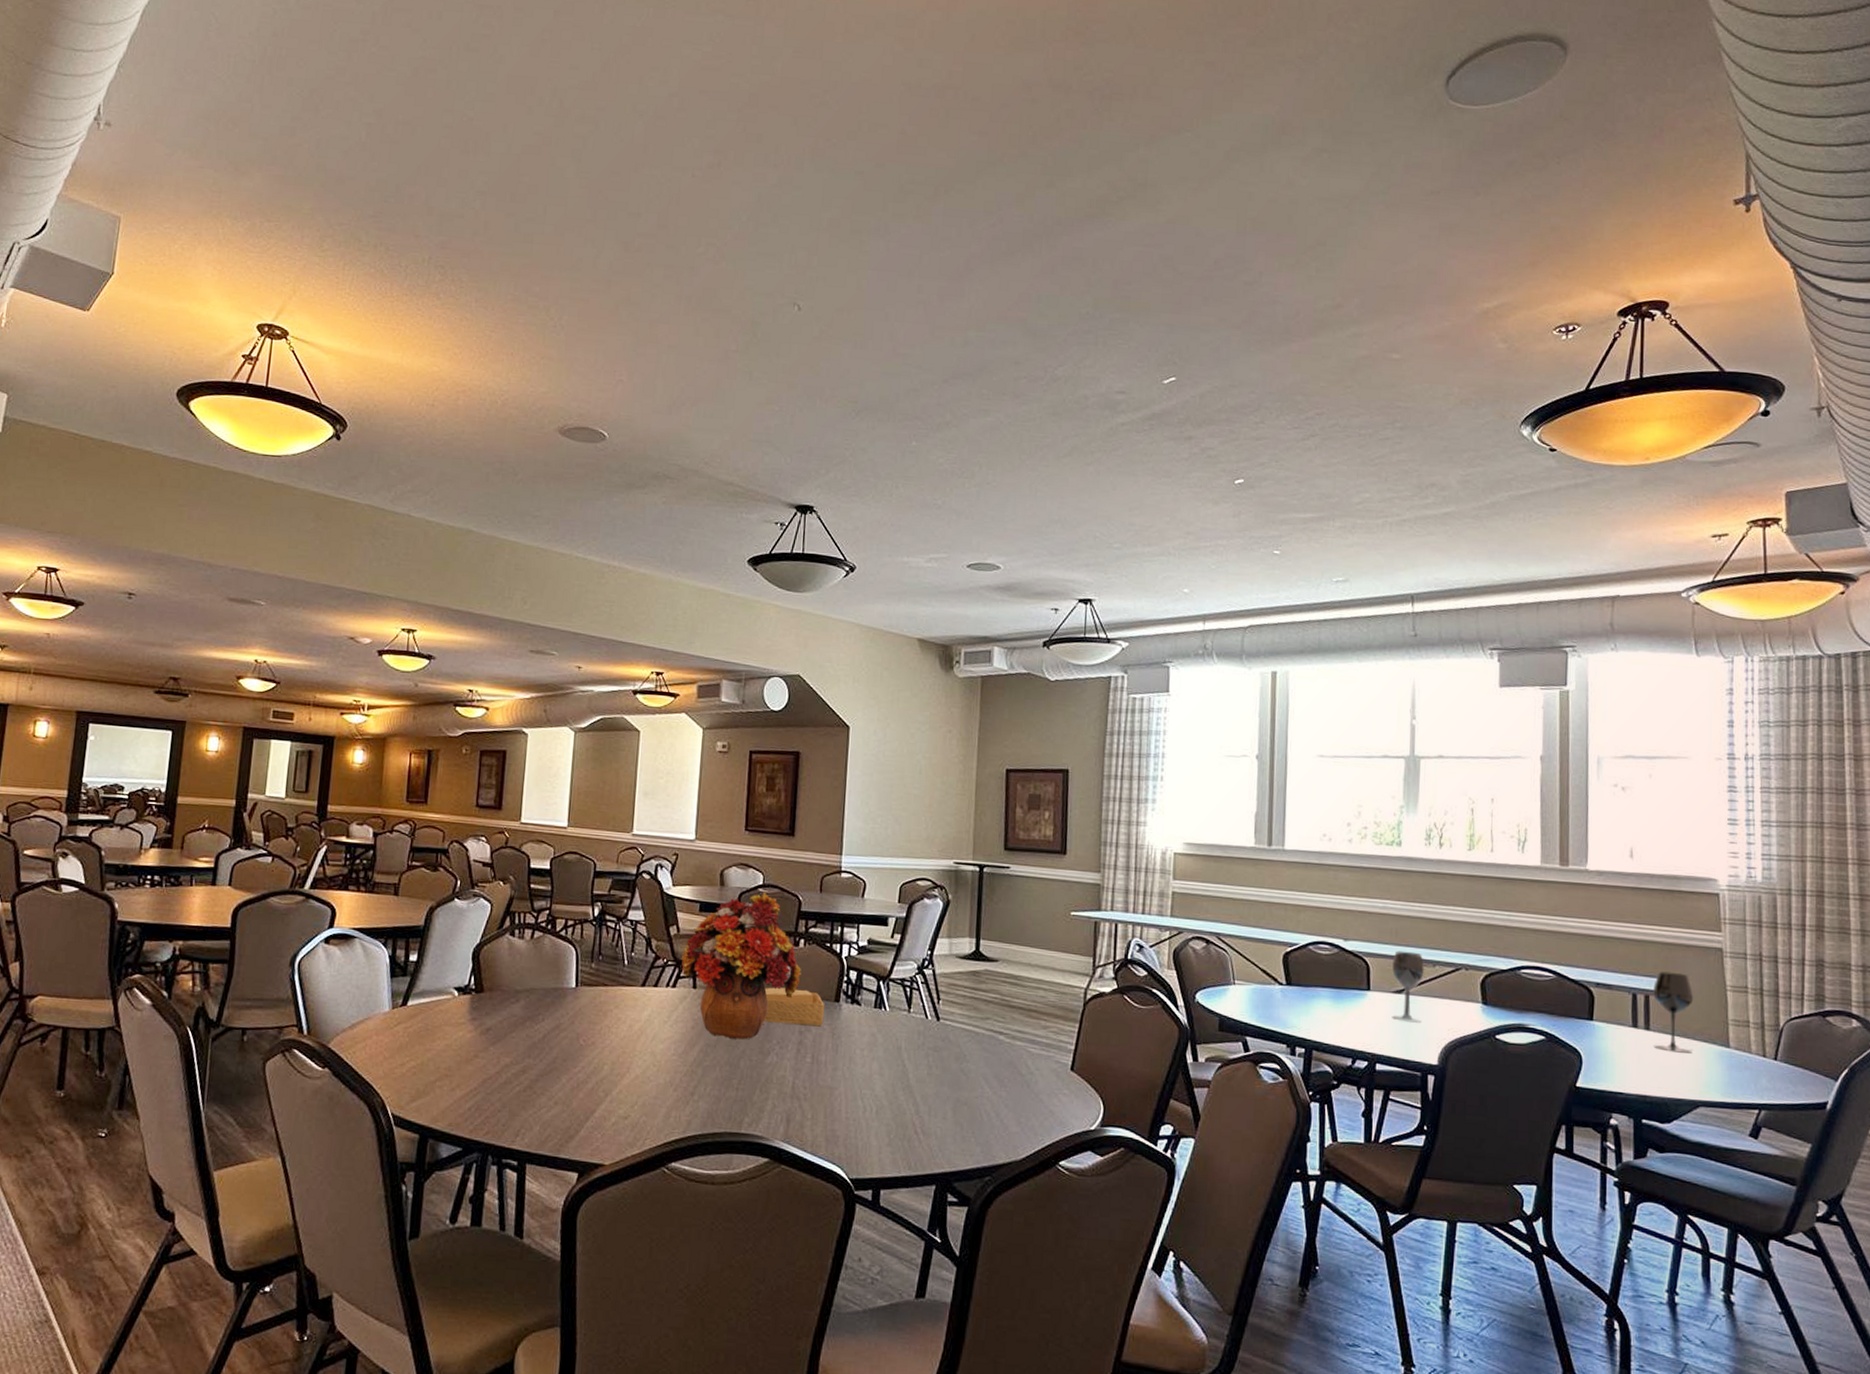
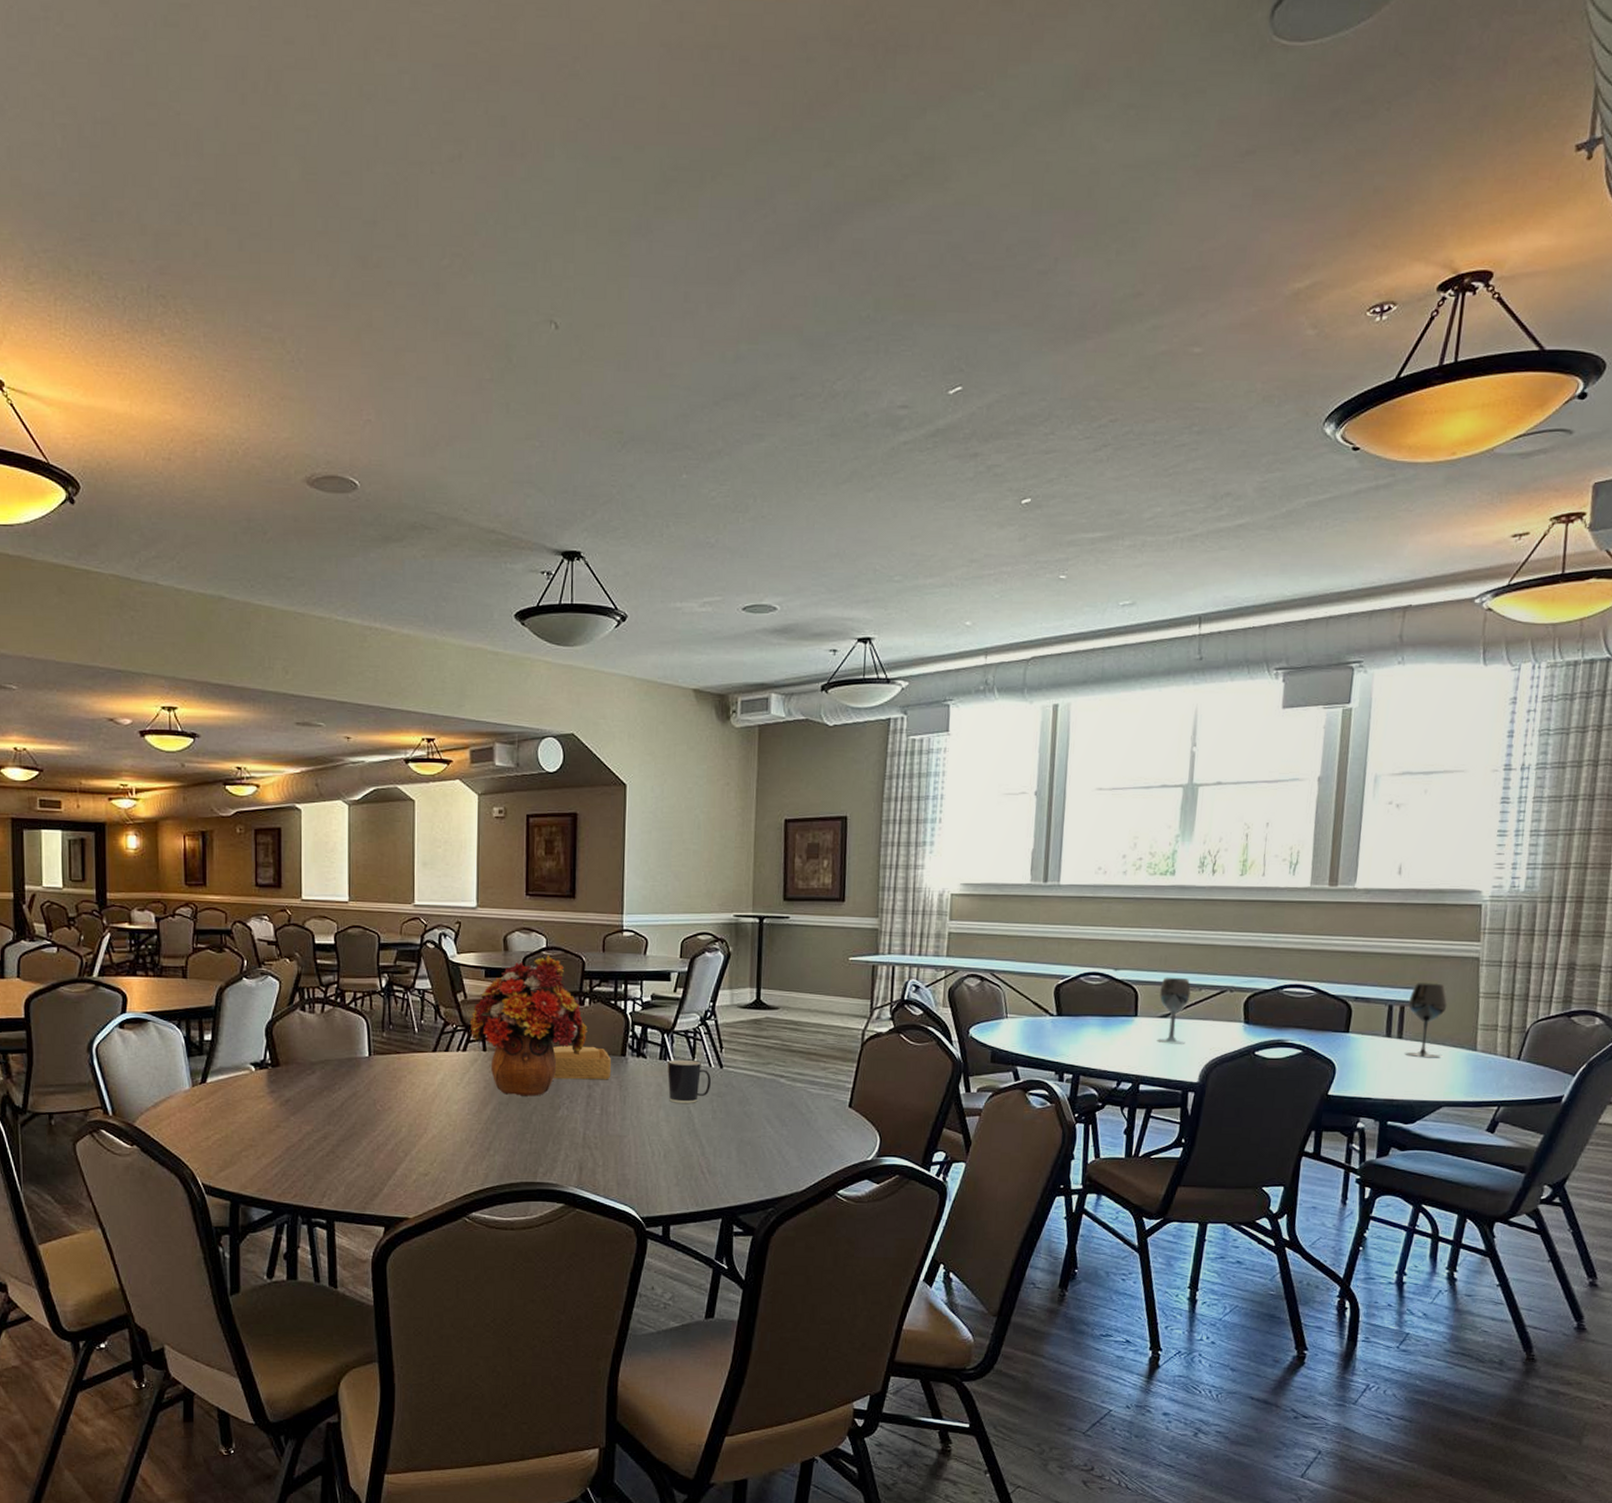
mug: none [882,1008,928,1058] -> present [667,1059,712,1104]

